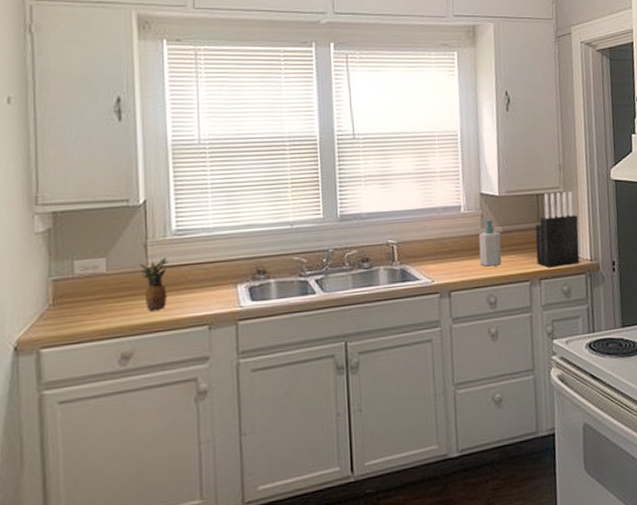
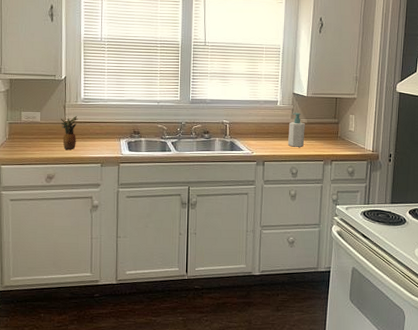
knife block: present [535,192,580,268] -> none [331,98,367,153]

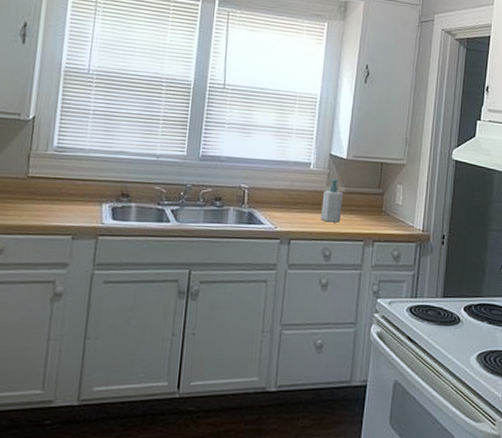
fruit: present [60,115,79,149] -> none [19,168,47,215]

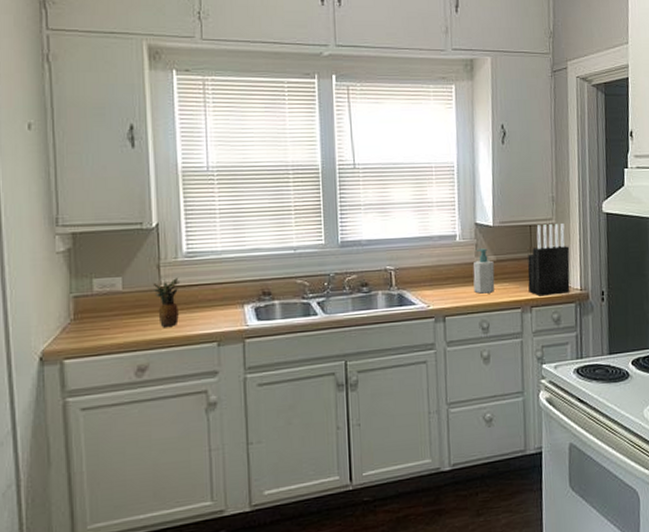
fruit: none [19,168,47,215] -> present [152,276,181,327]
knife block: none [373,163,417,233] -> present [527,224,570,296]

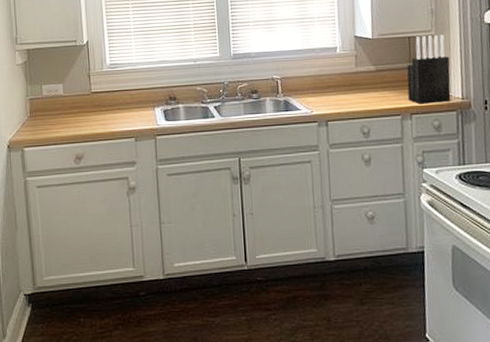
fruit: present [152,276,181,327] -> none [85,84,106,124]
soap bottle: present [473,248,495,294] -> none [353,59,375,101]

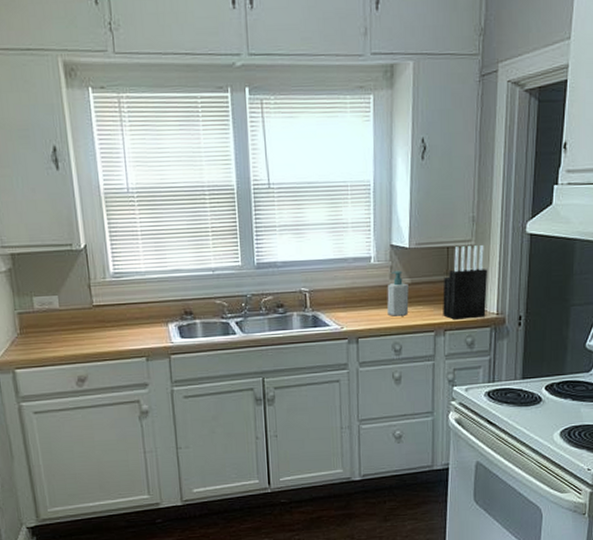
soap bottle: none [353,59,375,101] -> present [387,270,409,316]

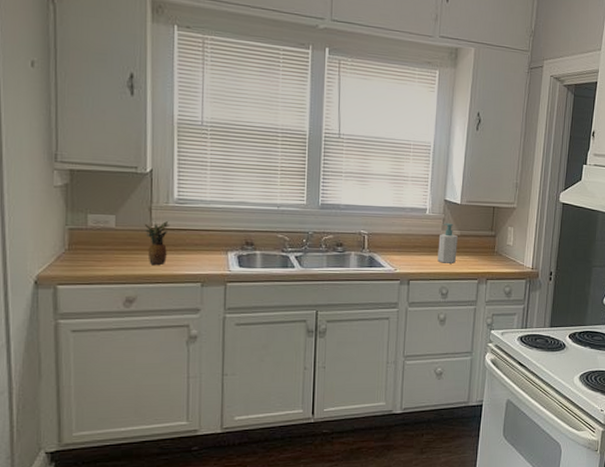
fruit: none [85,296,111,342] -> present [144,220,171,265]
knife block: present [443,245,488,320] -> none [486,207,527,271]

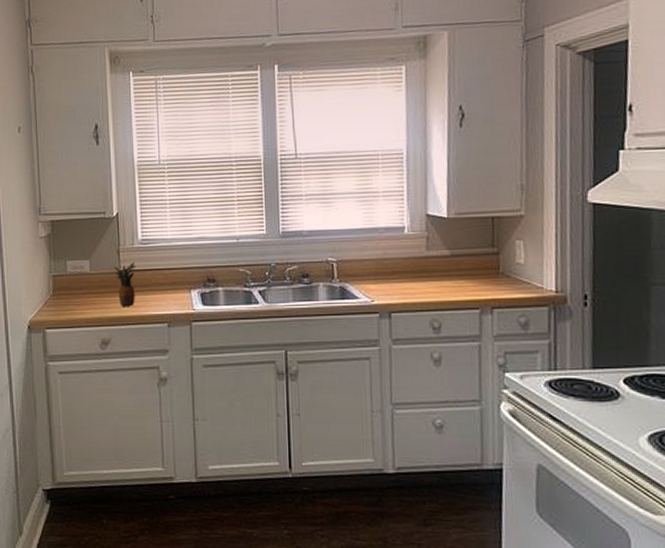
soap bottle: present [437,223,458,263] -> none [423,242,449,291]

